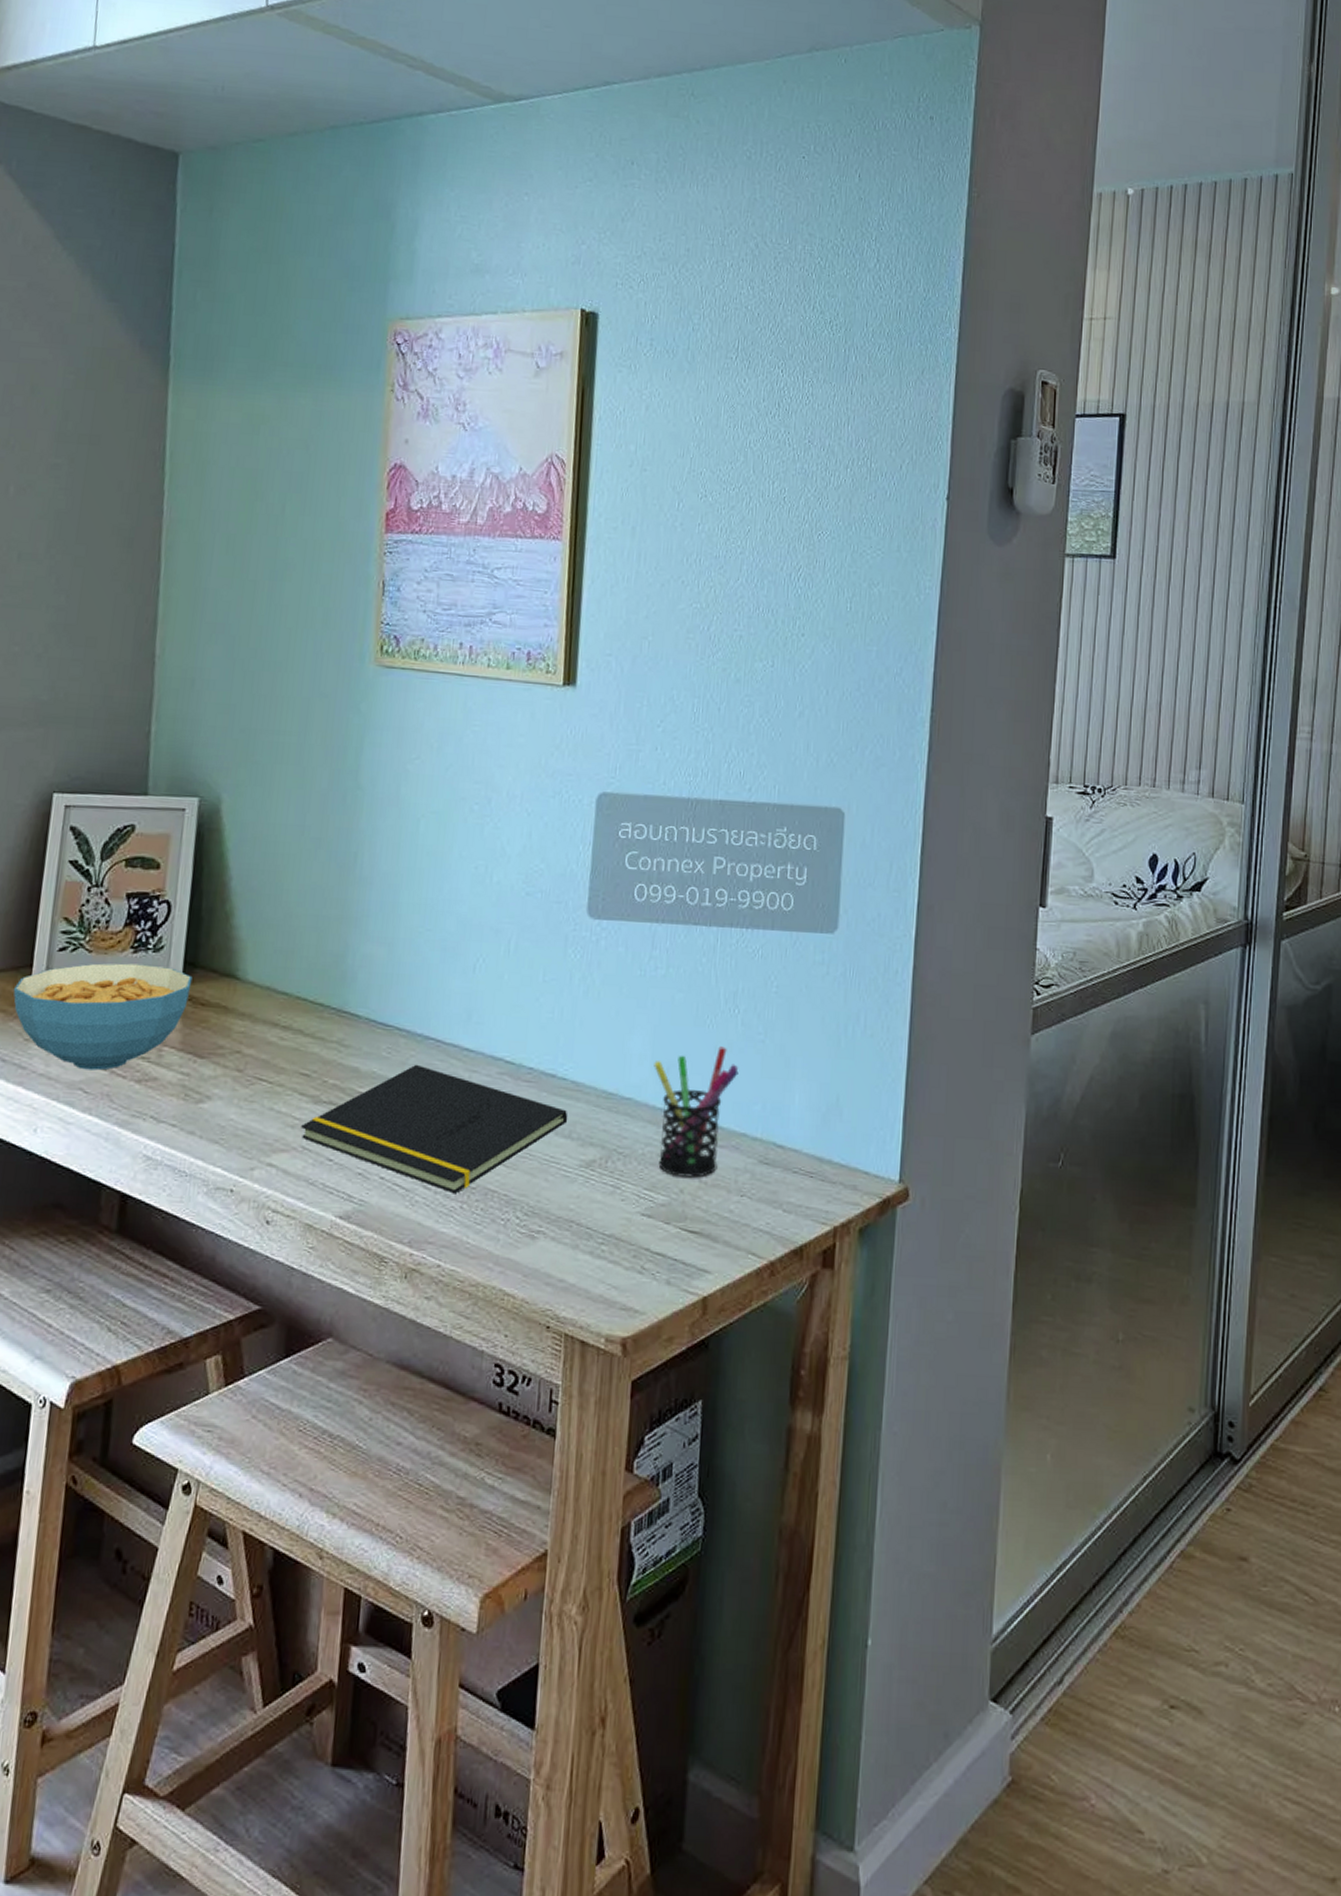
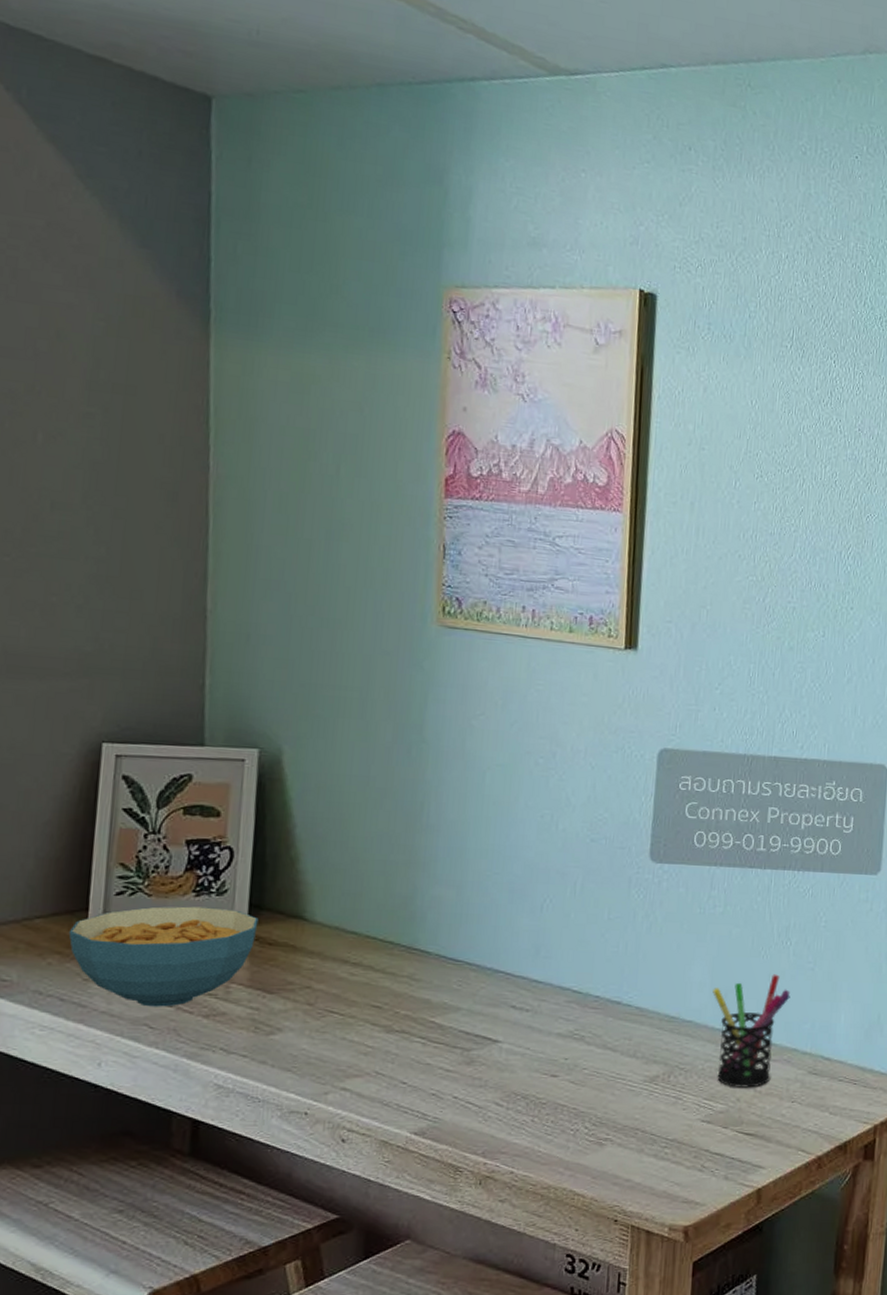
notepad: present [301,1064,568,1194] -> none [374,995,633,1109]

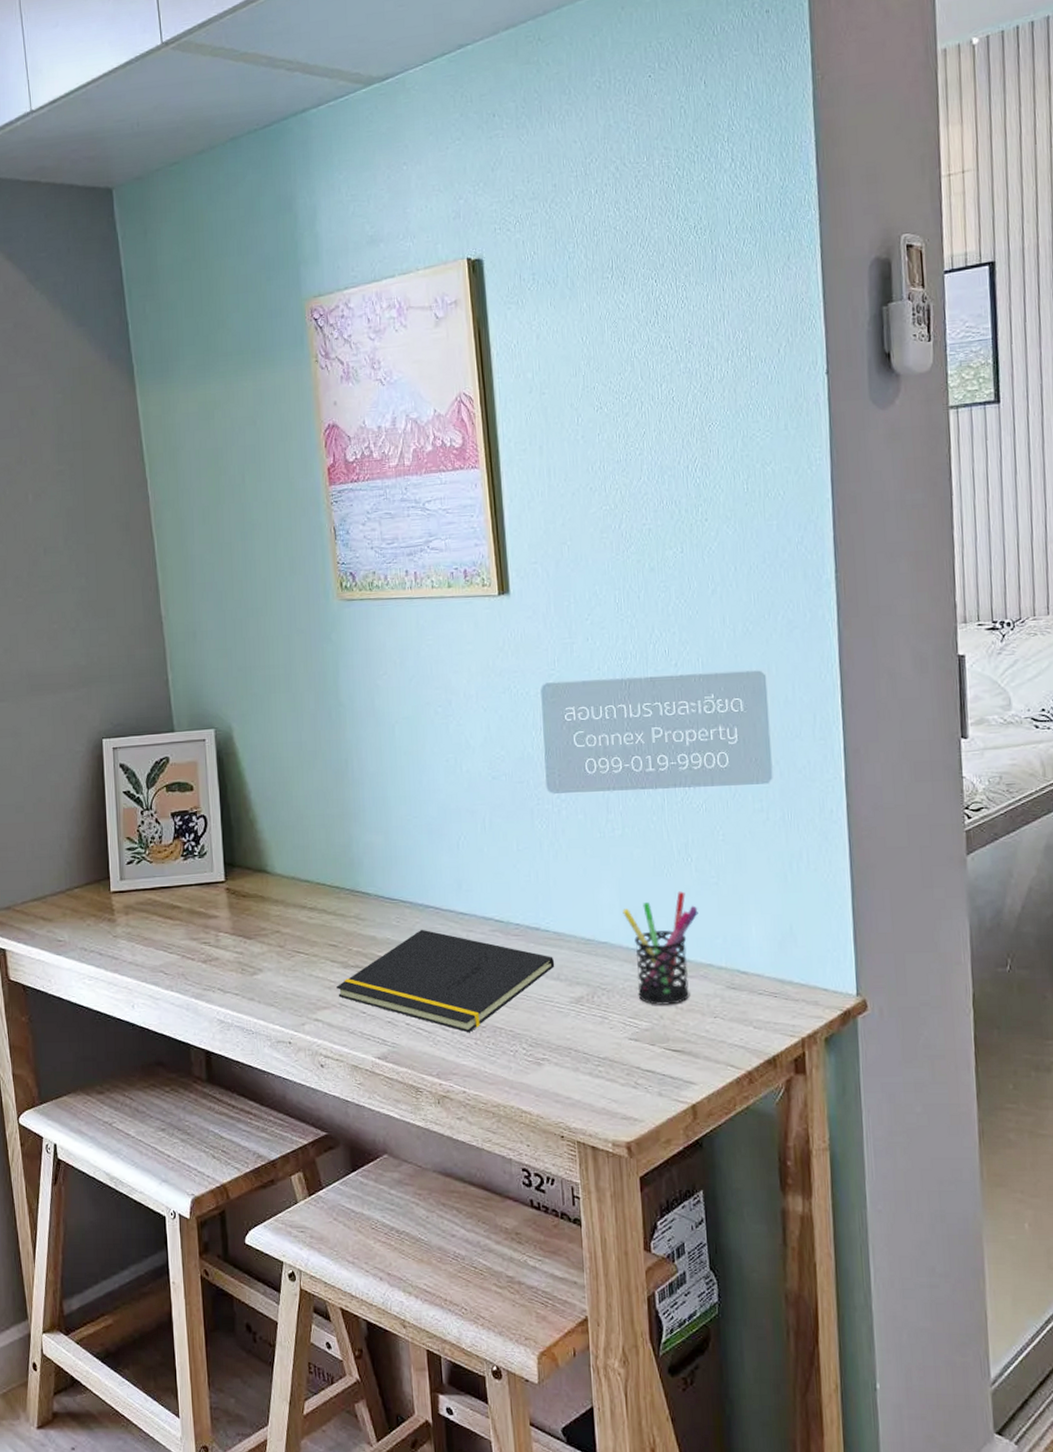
cereal bowl: present [68,906,259,1007] -> none [98,868,233,956]
notepad: none [374,995,633,1109] -> present [337,929,555,1033]

